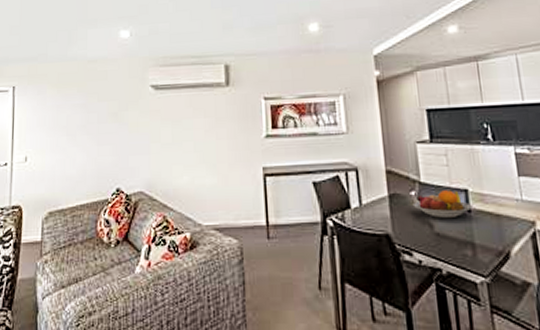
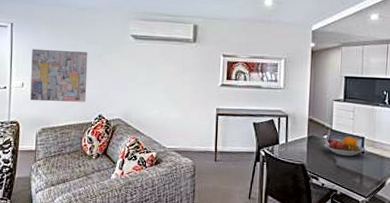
wall art: none [35,111,101,178] -> present [30,49,88,102]

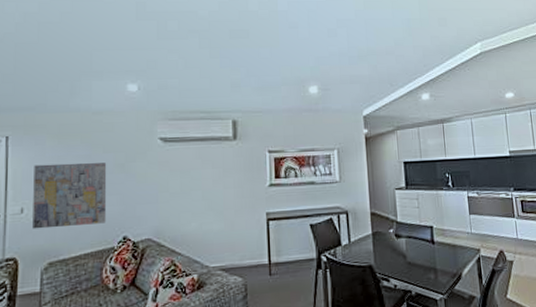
fruit bowl: present [324,136,366,157] -> none [391,227,436,251]

